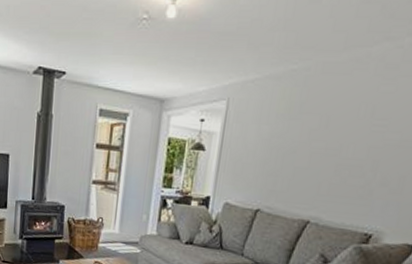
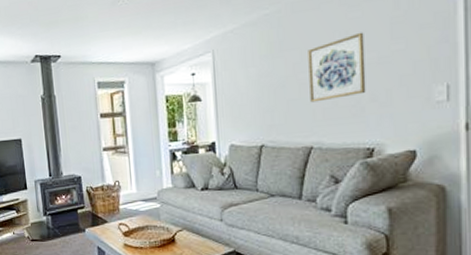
wall art: none [318,109,392,176] -> present [308,32,366,103]

